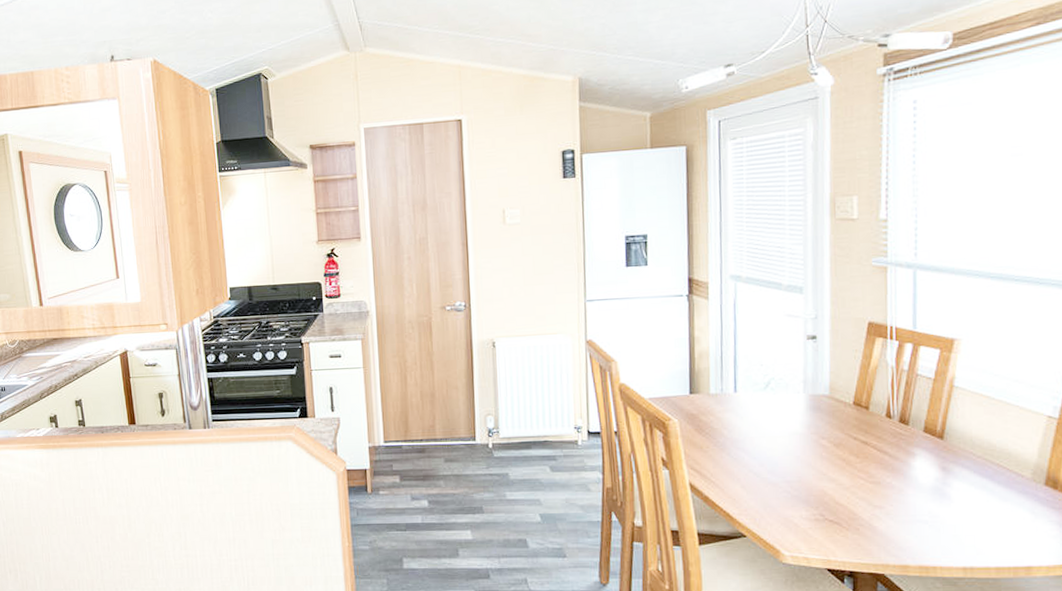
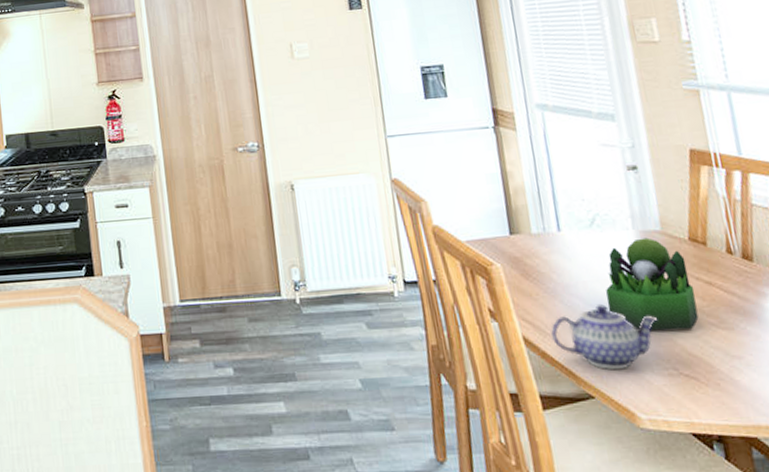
teapot: none [715,457,814,514] -> present [551,303,658,371]
plant: none [769,401,851,482] -> present [606,237,699,331]

